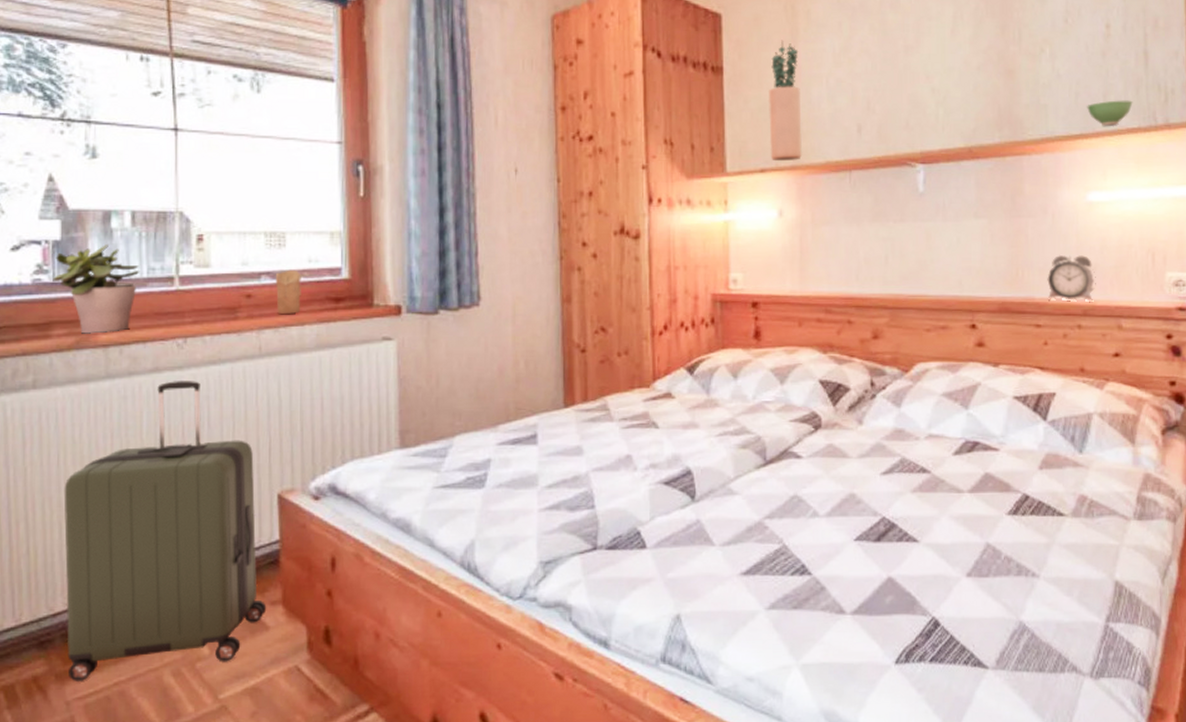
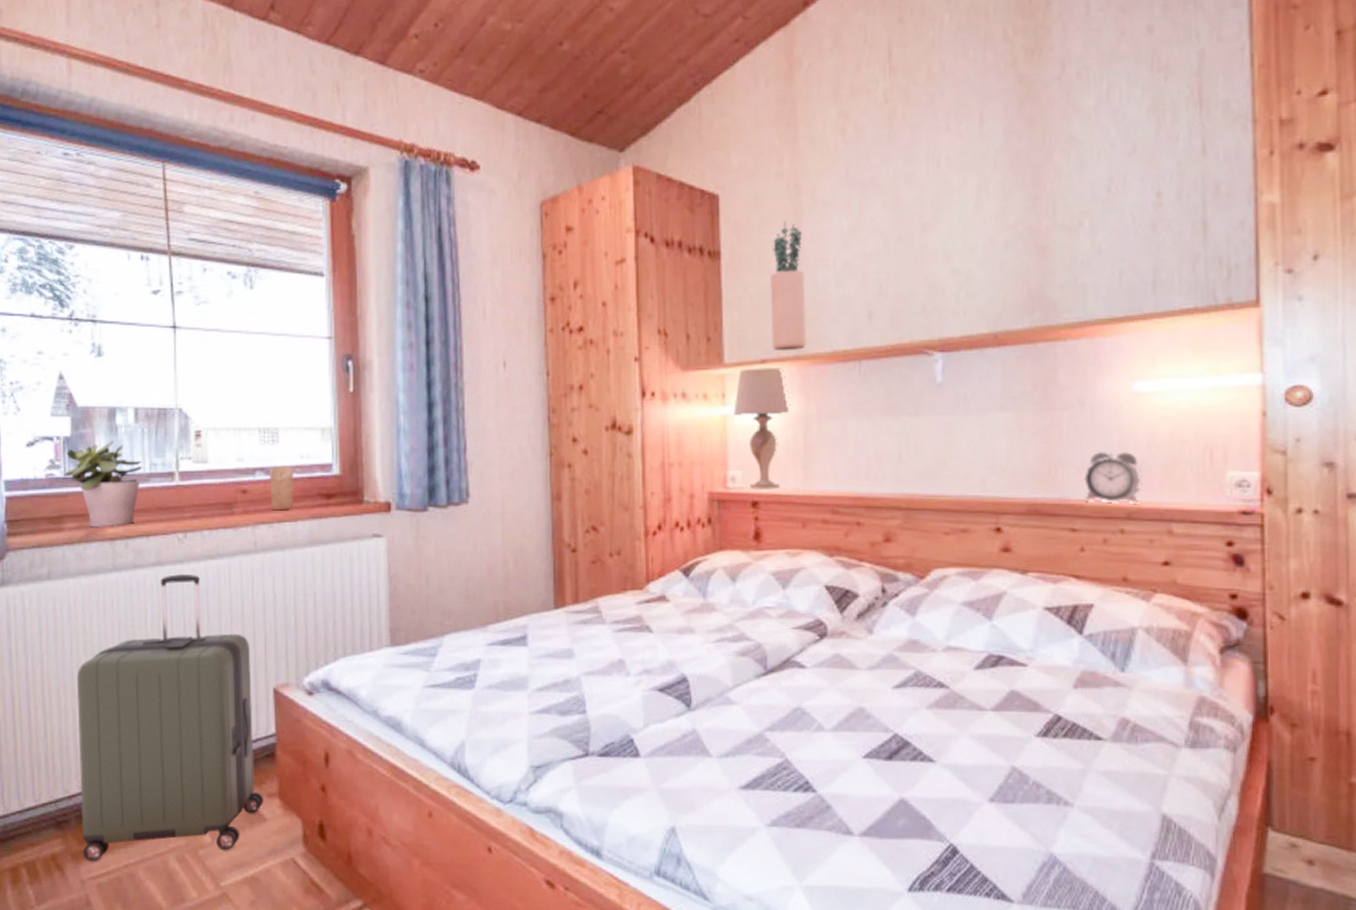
table lamp: none [735,177,788,291] -> present [733,368,791,490]
bowl: present [1087,100,1133,127] -> none [1133,277,1189,308]

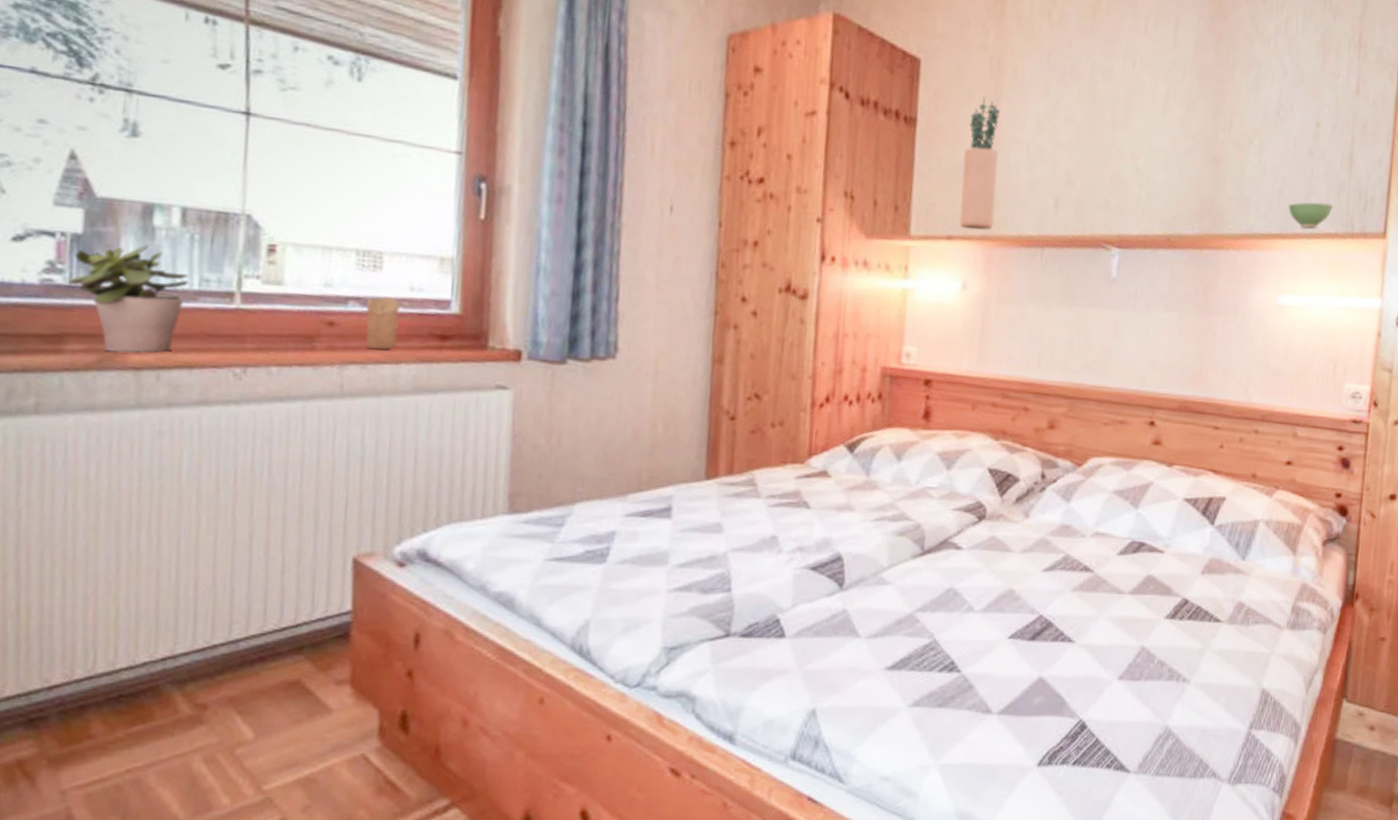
suitcase: present [76,574,264,862] -> none [66,417,331,767]
table lamp: present [733,368,791,490] -> none [914,243,973,369]
alarm clock: present [1084,451,1142,504] -> none [1229,356,1278,407]
bowl: none [1133,277,1189,308] -> present [1288,202,1334,230]

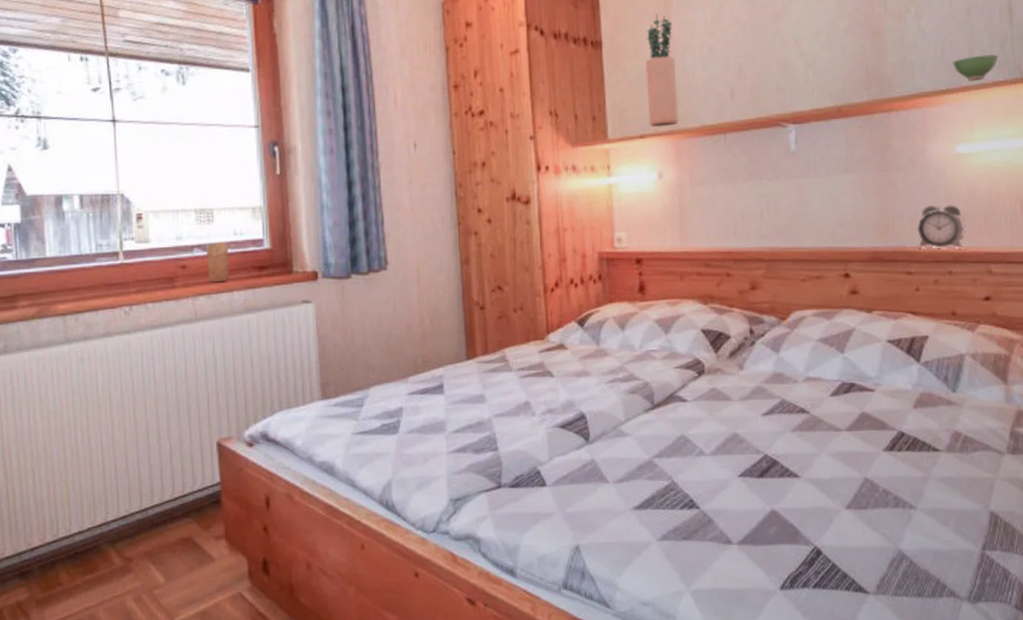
potted plant: present [69,244,190,354] -> none [16,224,90,305]
alarm clock: none [1229,356,1278,407] -> present [917,205,966,249]

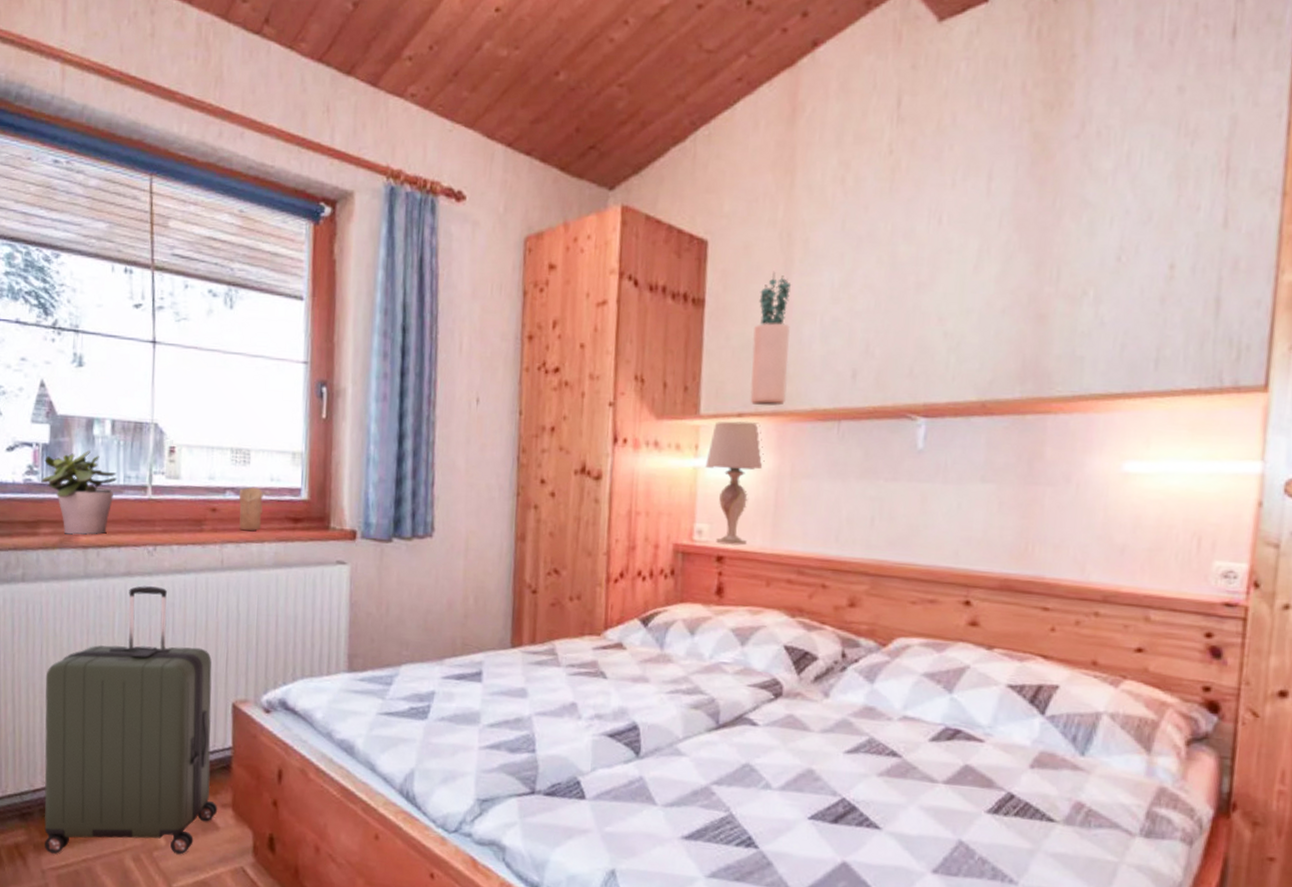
potted plant: none [16,224,90,305] -> present [41,449,118,536]
suitcase: none [34,343,212,606] -> present [44,586,218,855]
table lamp: none [617,141,667,248] -> present [705,421,765,546]
alarm clock: present [917,205,966,249] -> none [1062,530,1124,587]
bowl: present [953,54,999,82] -> none [1134,355,1195,387]

